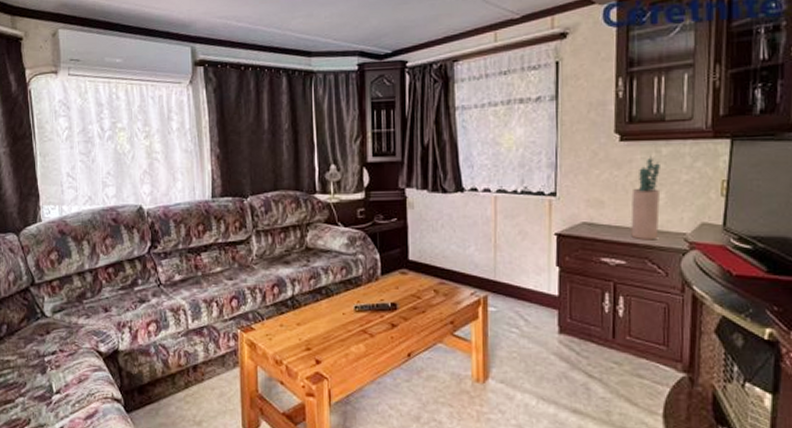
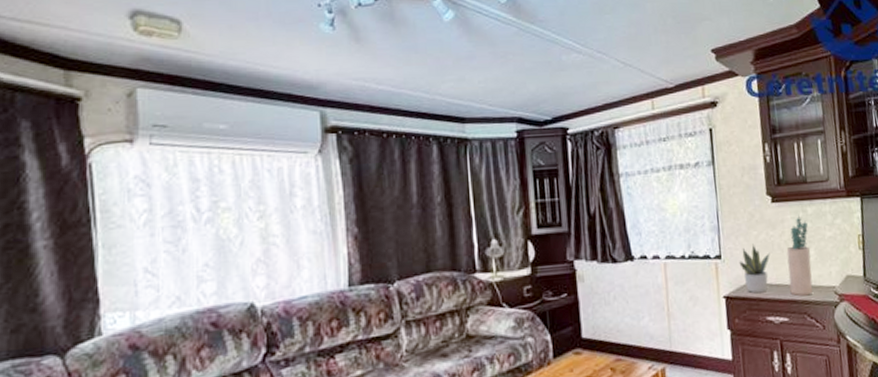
potted plant: none [576,183,612,233] -> present [739,243,770,294]

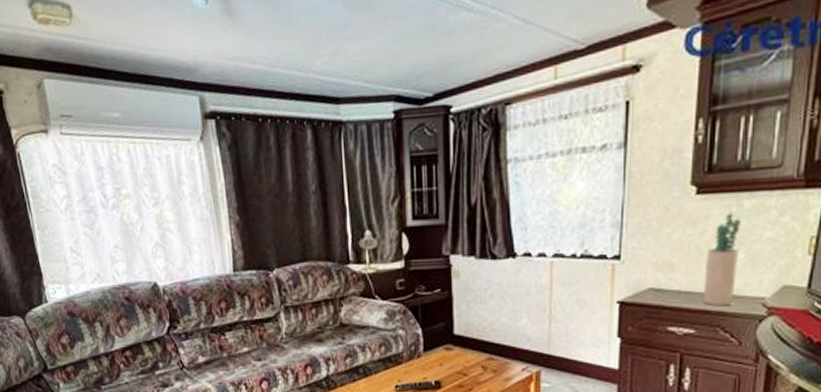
potted plant: present [739,243,770,294] -> none [642,243,684,300]

